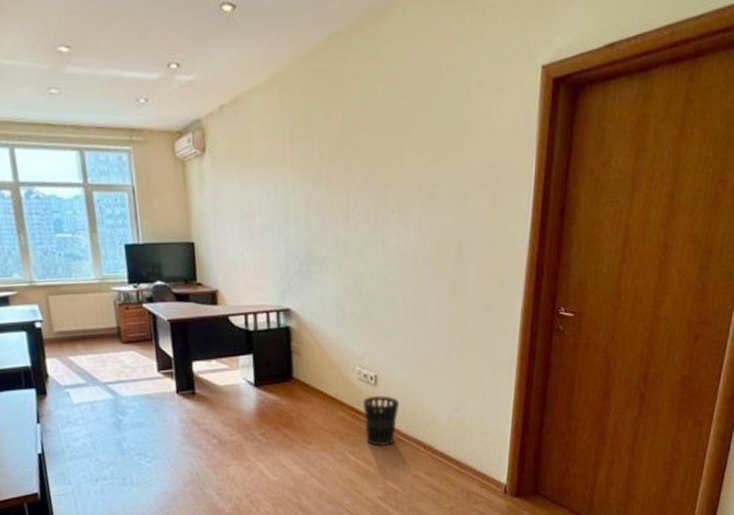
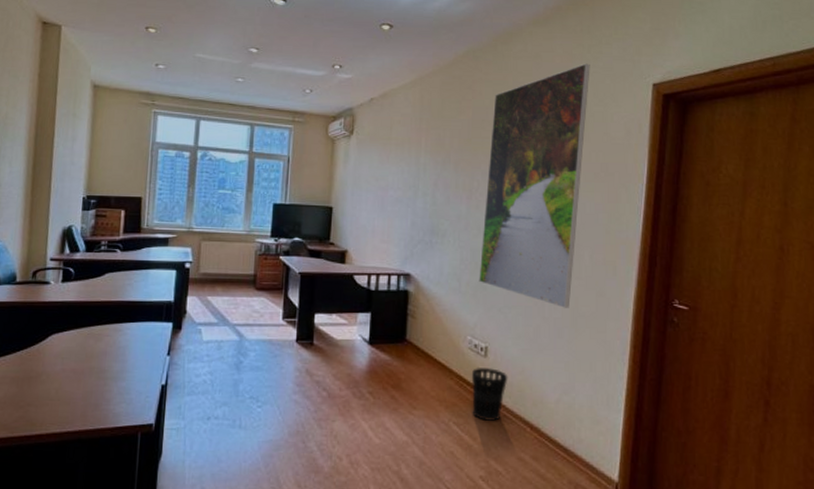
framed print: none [363,44,473,328] -> present [479,63,590,308]

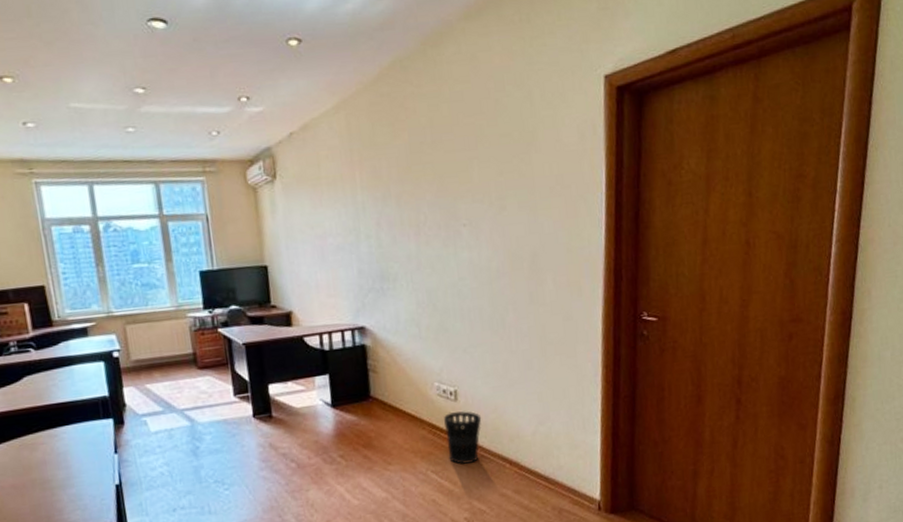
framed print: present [479,63,590,308] -> none [431,60,537,338]

